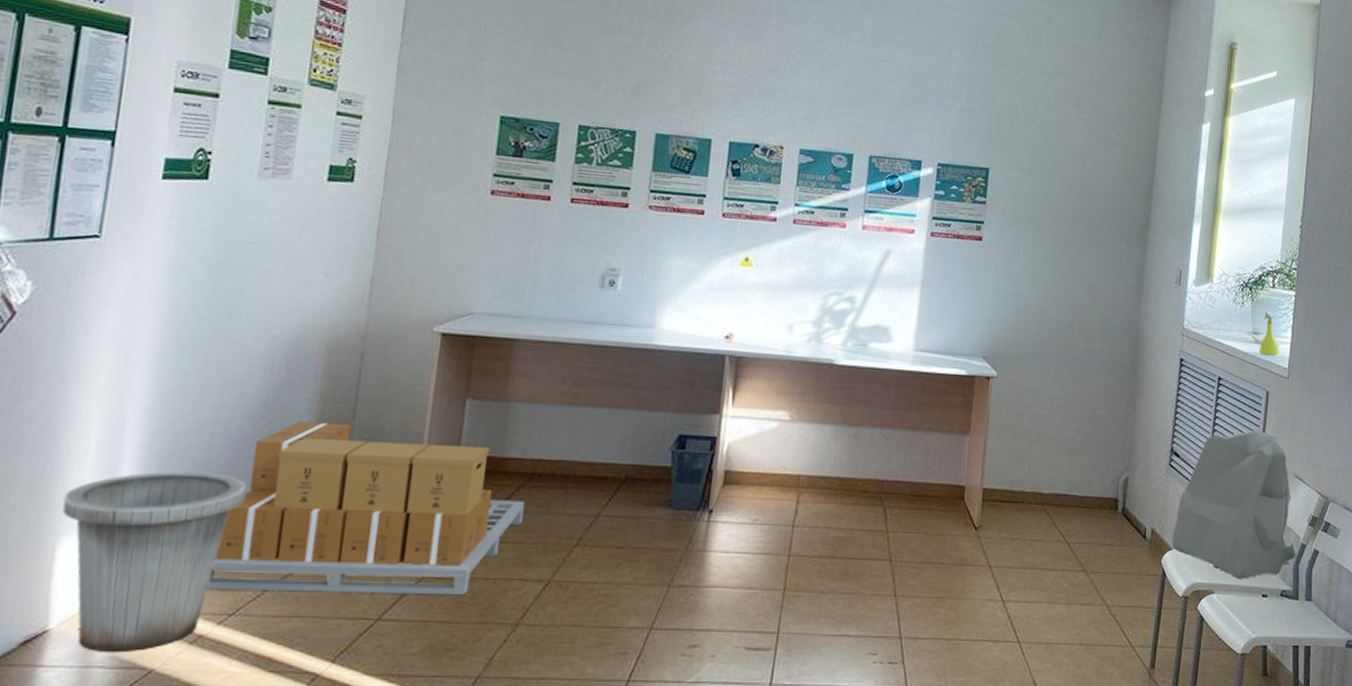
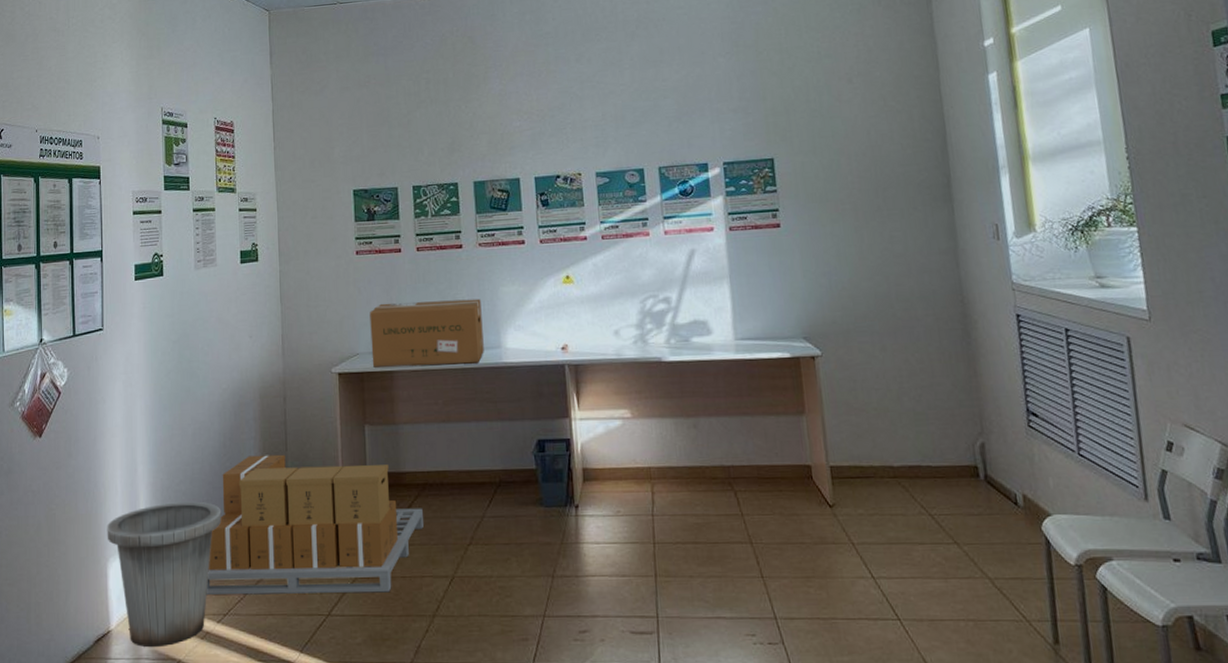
box: none [489,257,640,342] -> present [370,298,484,367]
backpack: present [1171,429,1296,579] -> none [1048,379,1206,543]
spray bottle: present [1258,311,1280,357] -> none [1104,252,1133,300]

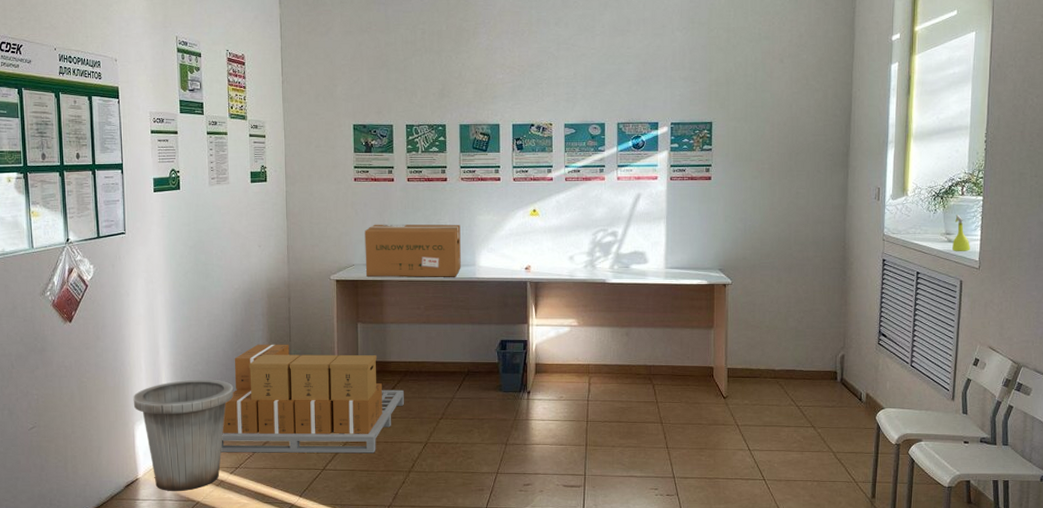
spray bottle: none [1104,252,1133,300] -> present [951,215,970,252]

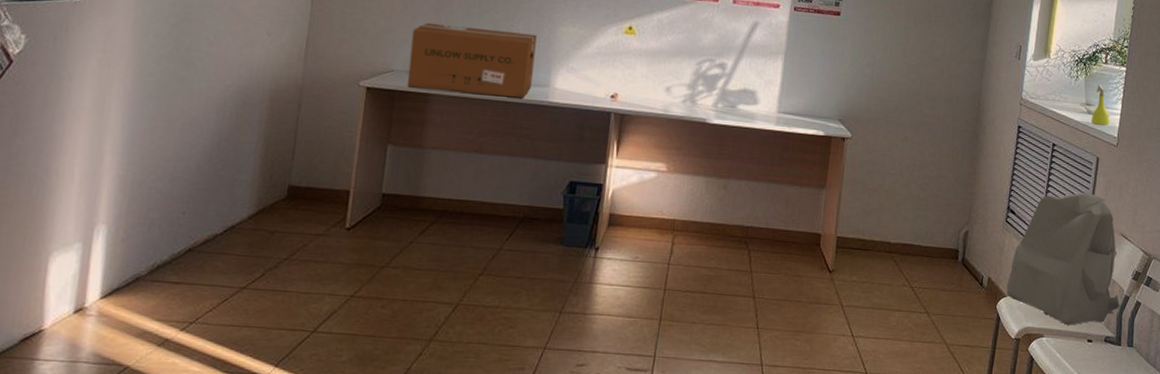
trash can: present [133,379,234,491] -> none [52,199,204,351]
cardboard boxes: present [220,344,404,454] -> none [171,160,437,314]
backpack: none [884,312,993,430] -> present [1006,192,1120,325]

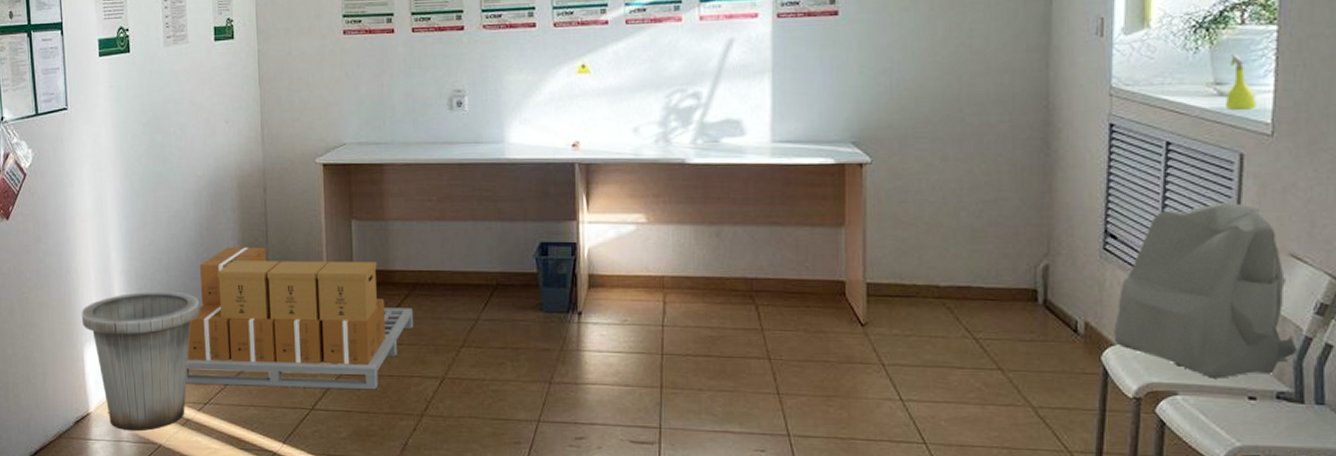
trash can: none [52,199,204,351] -> present [81,291,200,431]
cardboard boxes: none [171,160,437,314] -> present [185,247,413,390]
box: present [406,22,537,99] -> none [358,87,485,160]

